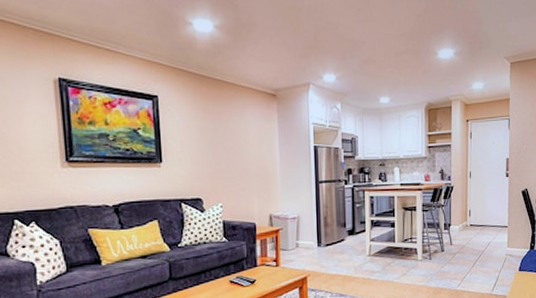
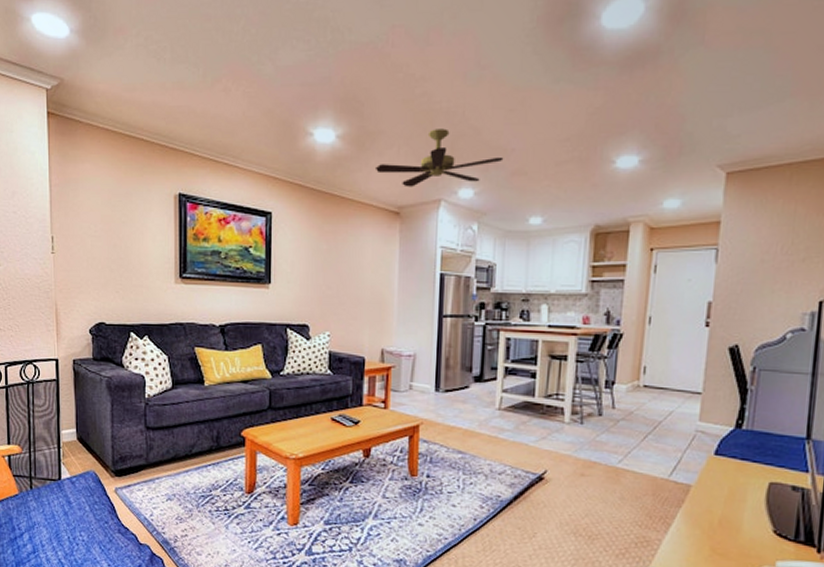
ceiling fan: none [251,23,357,73] -> present [374,128,504,187]

